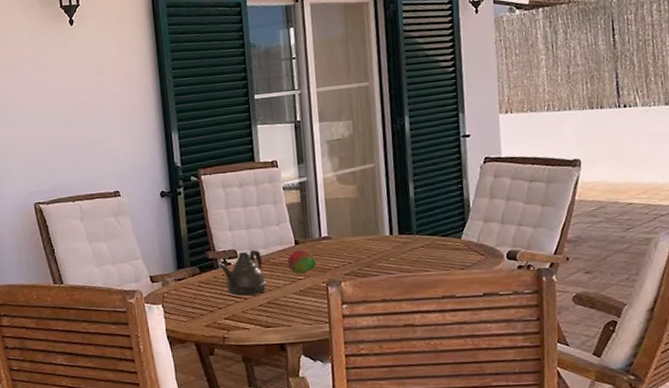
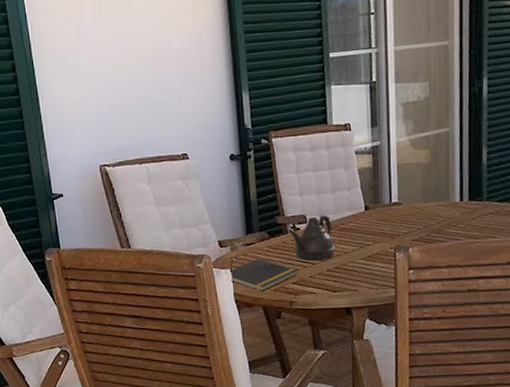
notepad: none [162,293,230,327] -> present [230,258,298,291]
fruit: present [287,249,316,275] -> none [357,214,385,241]

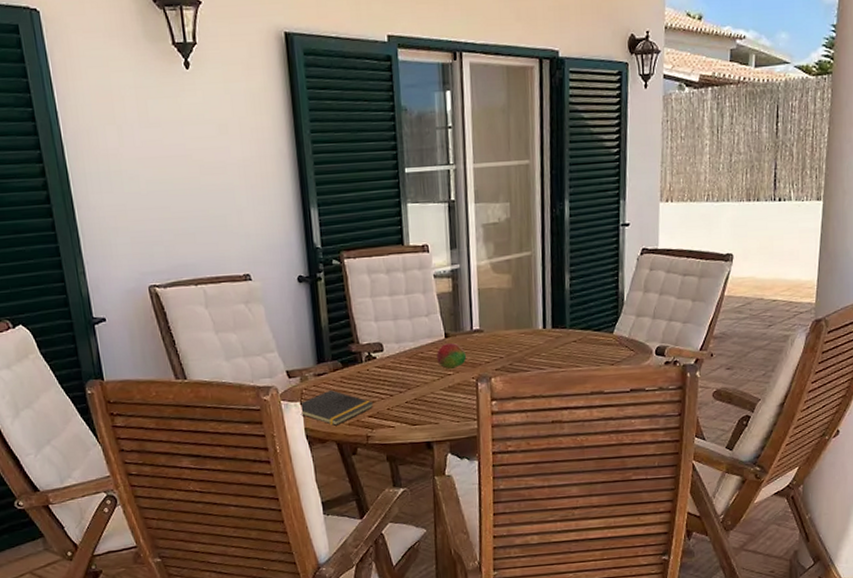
teapot: present [286,214,335,261] -> none [361,342,414,392]
fruit: none [357,214,385,241] -> present [437,342,466,370]

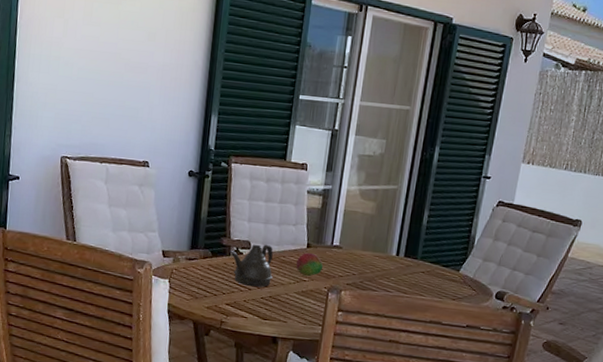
notepad: present [300,389,374,426] -> none [167,274,233,307]
teapot: none [361,342,414,392] -> present [229,244,273,287]

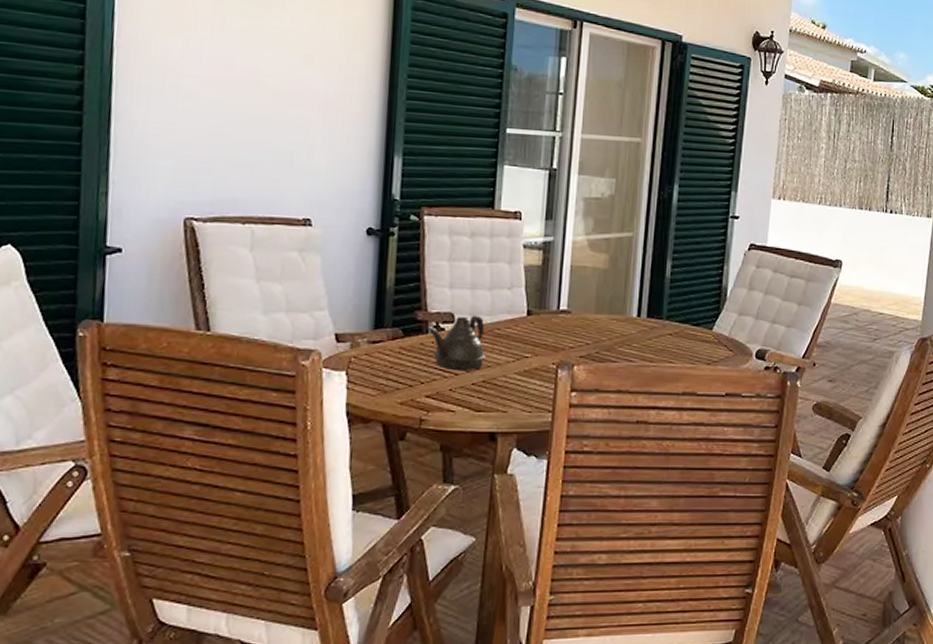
fruit: present [296,252,323,277] -> none [515,321,548,352]

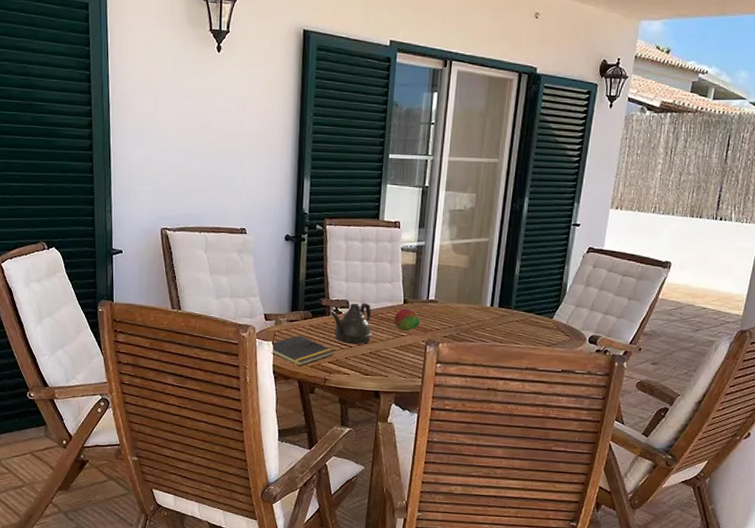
notepad: none [344,360,435,403] -> present [271,335,335,366]
fruit: none [515,321,548,352] -> present [394,308,420,332]

